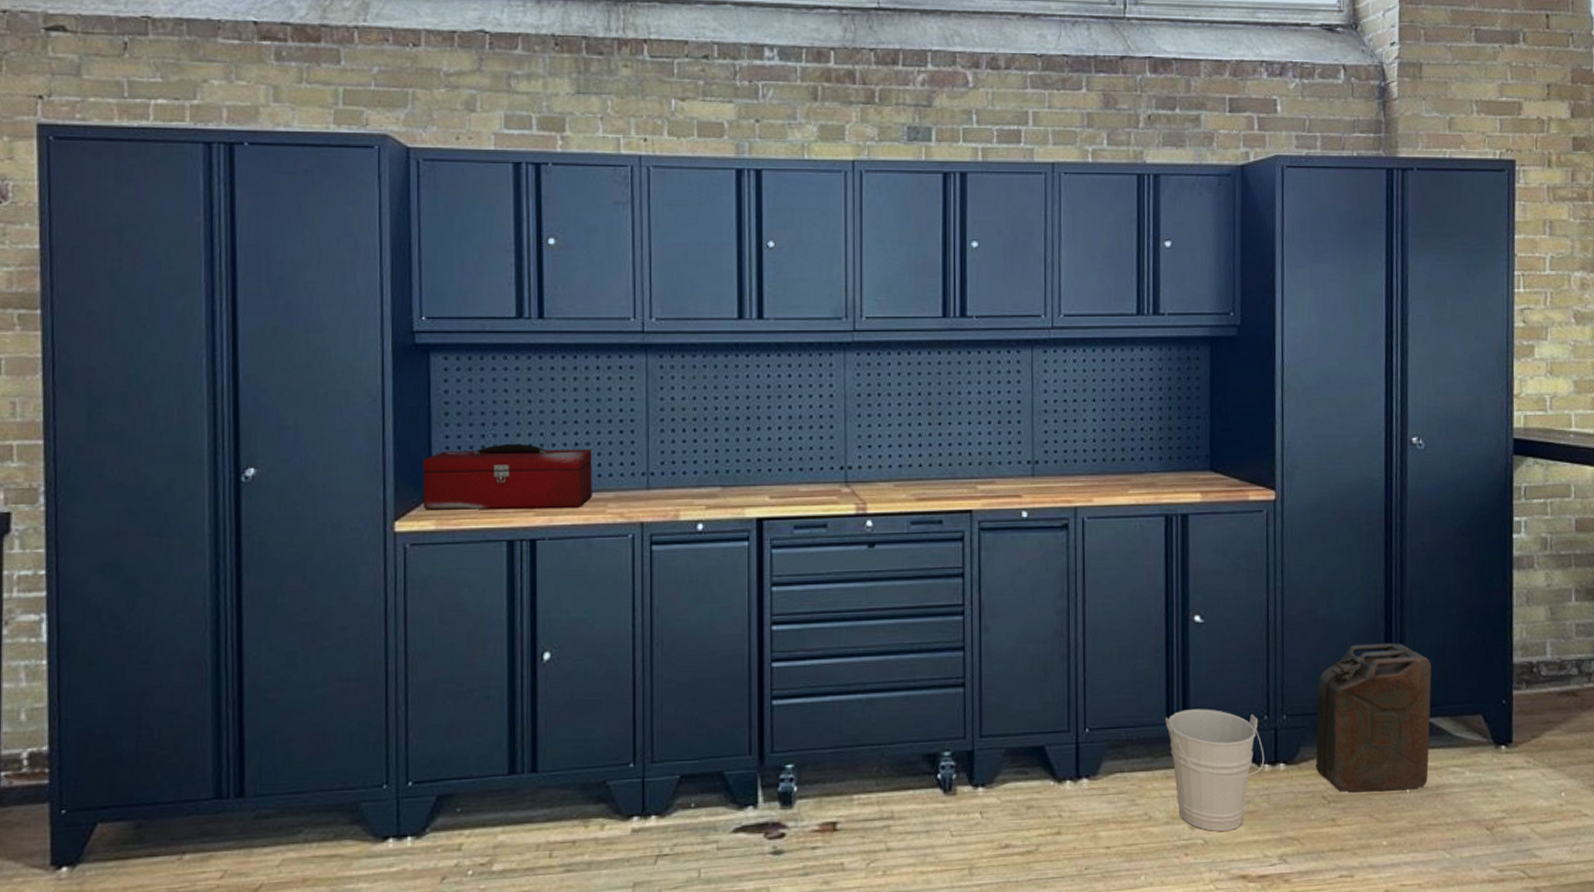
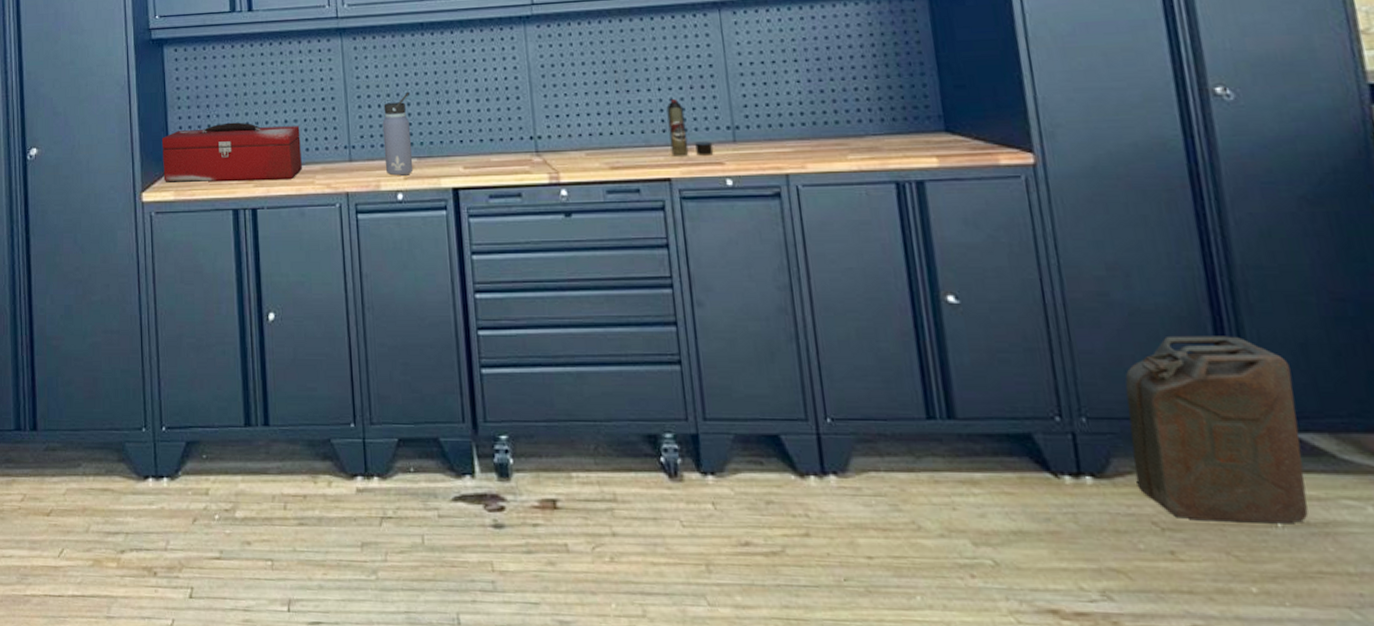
water bottle: none [686,416,718,505] -> present [382,91,414,176]
aerosol can: none [974,433,1013,490] -> present [666,99,714,158]
bucket: present [1165,709,1265,832] -> none [923,403,1064,554]

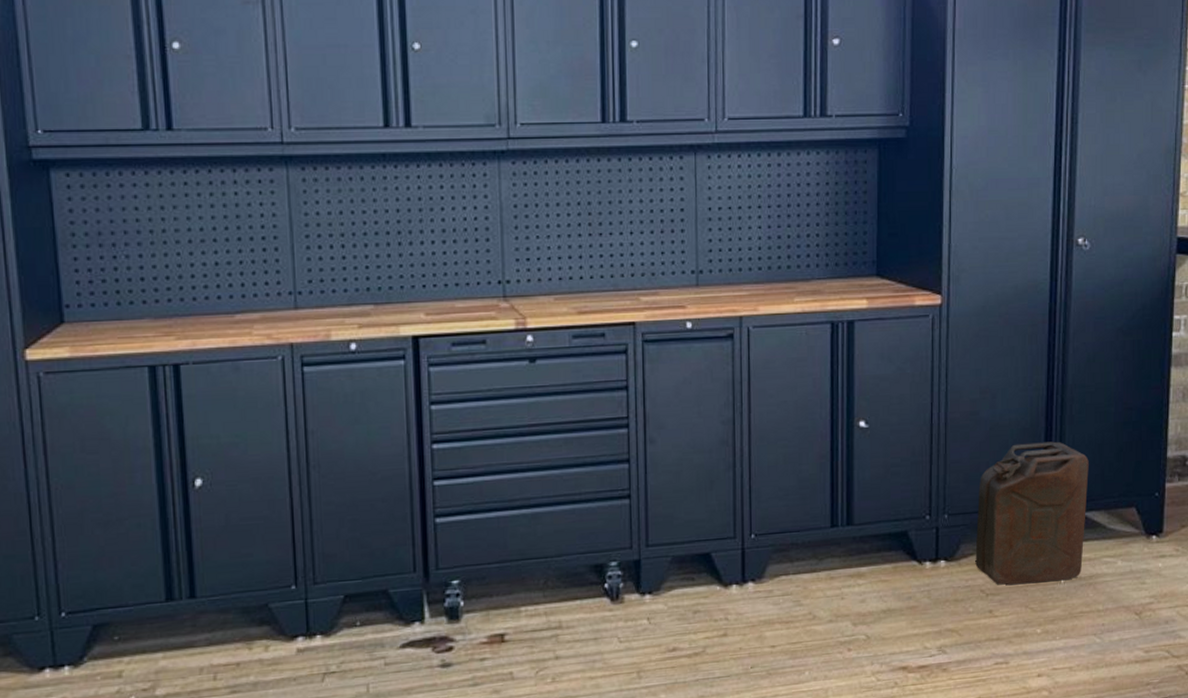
toolbox: present [162,122,302,182] -> none [51,264,237,337]
water bottle: present [382,91,414,176] -> none [334,231,369,324]
aerosol can: present [666,99,714,158] -> none [637,243,677,302]

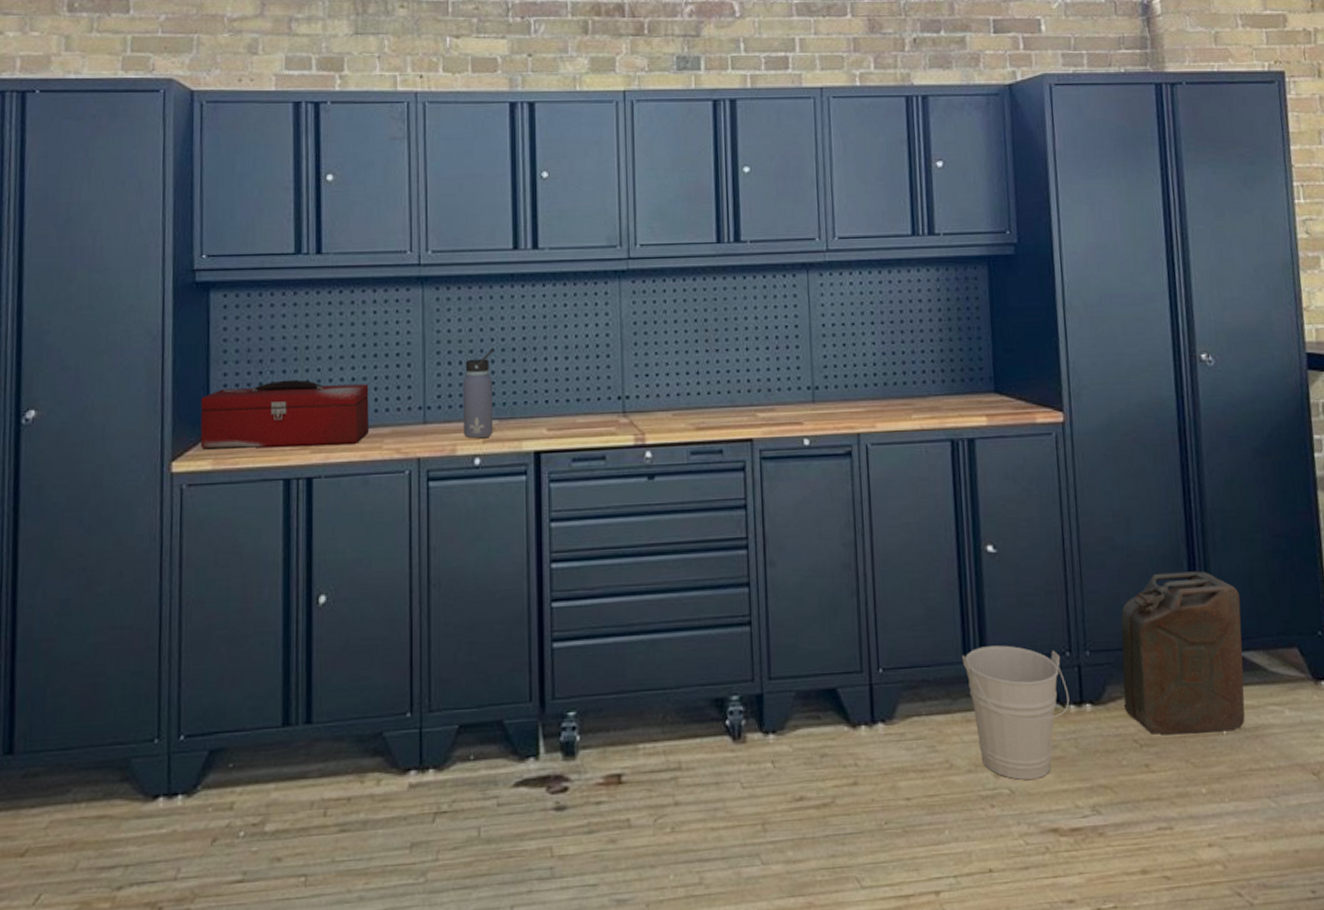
toolbox: none [51,264,237,337] -> present [200,379,369,450]
water bottle: none [334,231,369,324] -> present [462,347,494,439]
bucket: none [829,511,926,628] -> present [961,645,1070,781]

